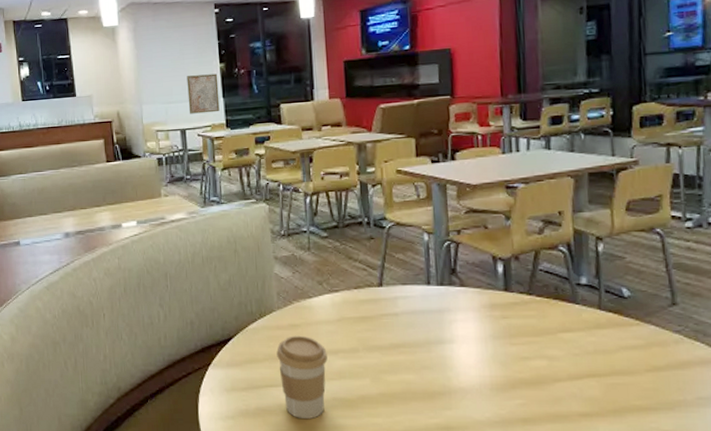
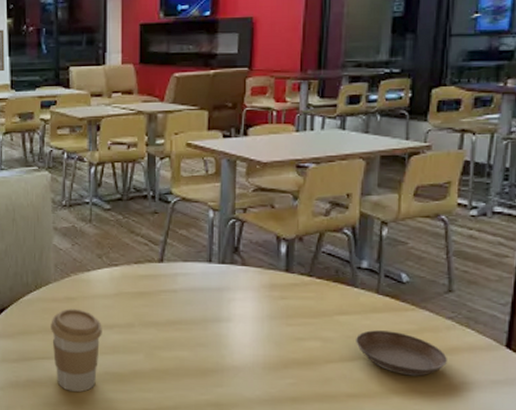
saucer: none [582,347,679,393] -> present [356,330,447,376]

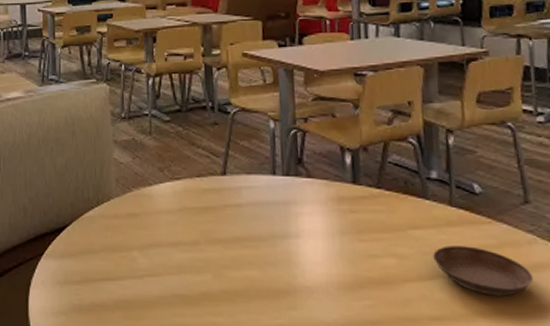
coffee cup: present [51,308,102,392] -> none [113,225,167,316]

